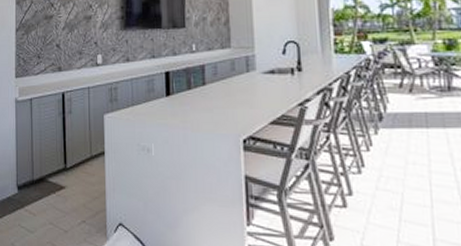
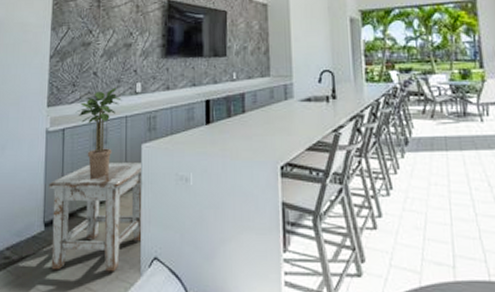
stool: none [20,131,109,235] -> present [49,162,143,272]
potted plant: none [41,59,84,145] -> present [75,87,122,177]

